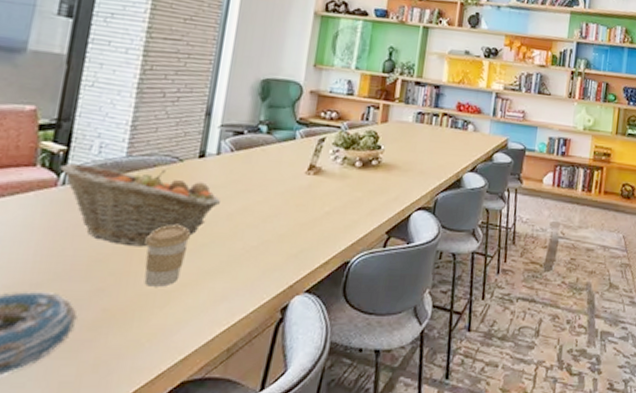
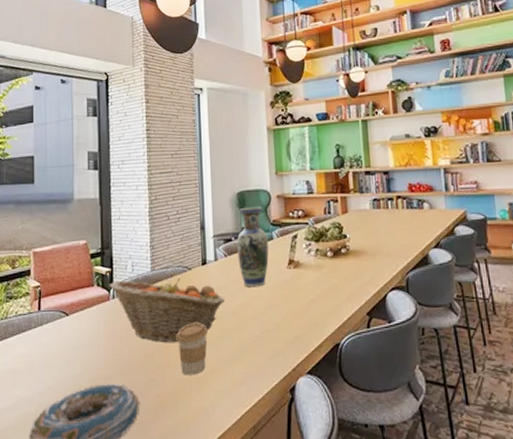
vase: none [246,97,290,191] -> present [237,206,269,288]

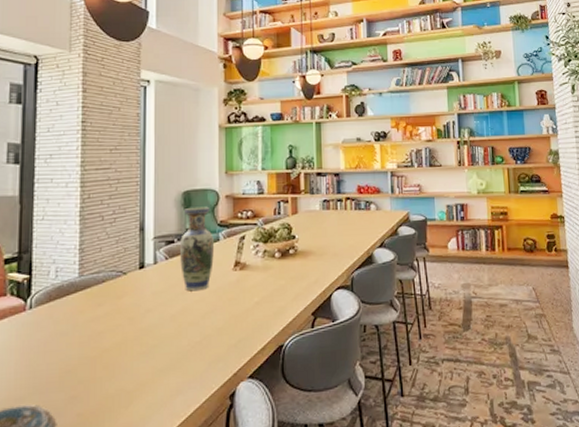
fruit basket: present [109,278,224,343] -> none [26,283,163,355]
coffee cup: present [177,323,207,375] -> none [106,331,141,389]

